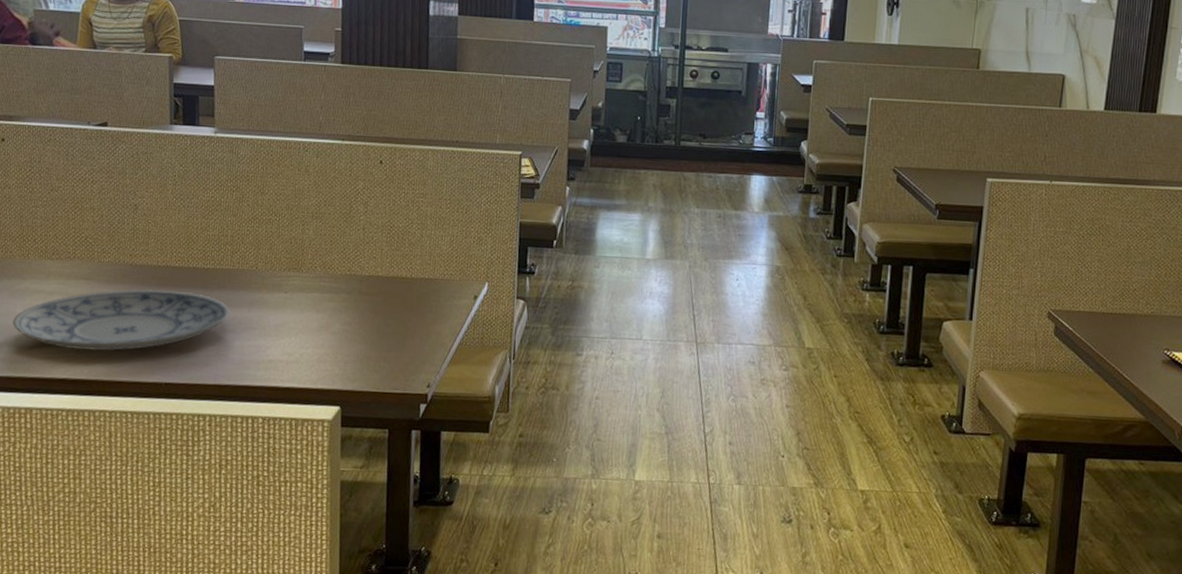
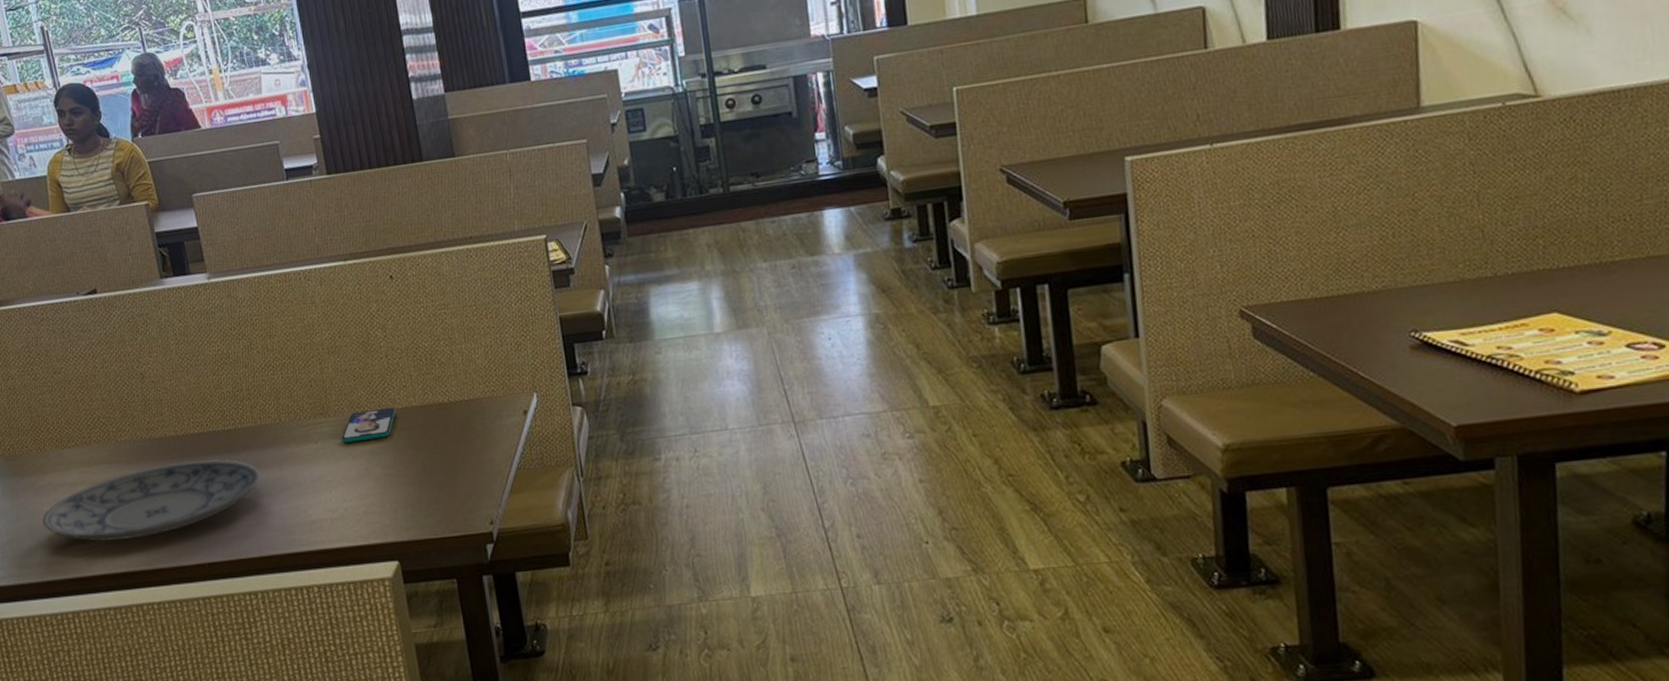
smartphone: none [309,272,362,299] -> present [341,407,395,443]

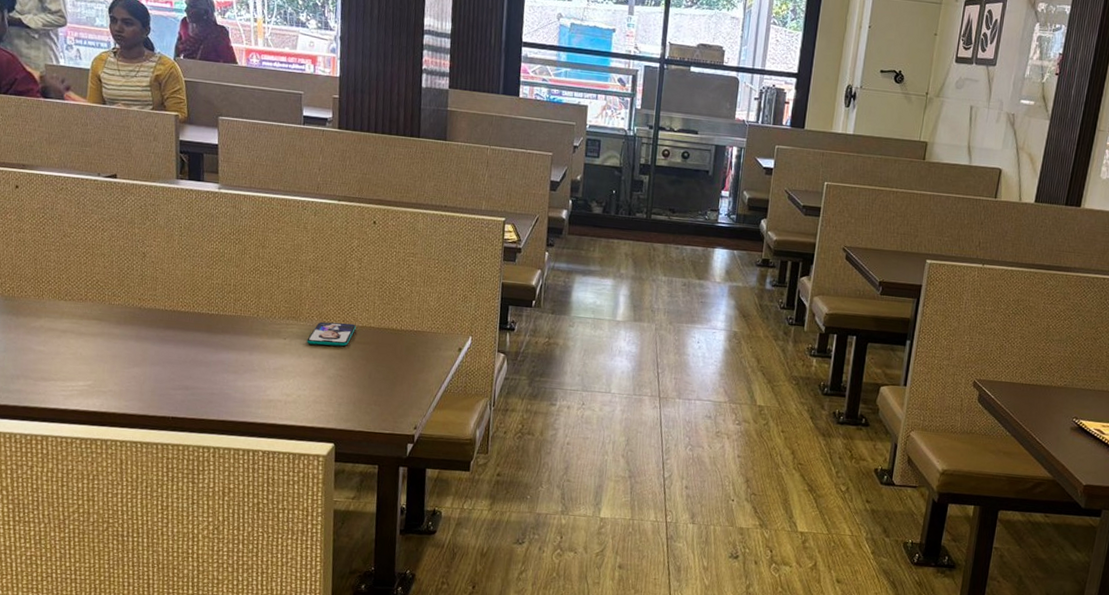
plate: present [42,459,261,542] -> none [28,331,232,386]

